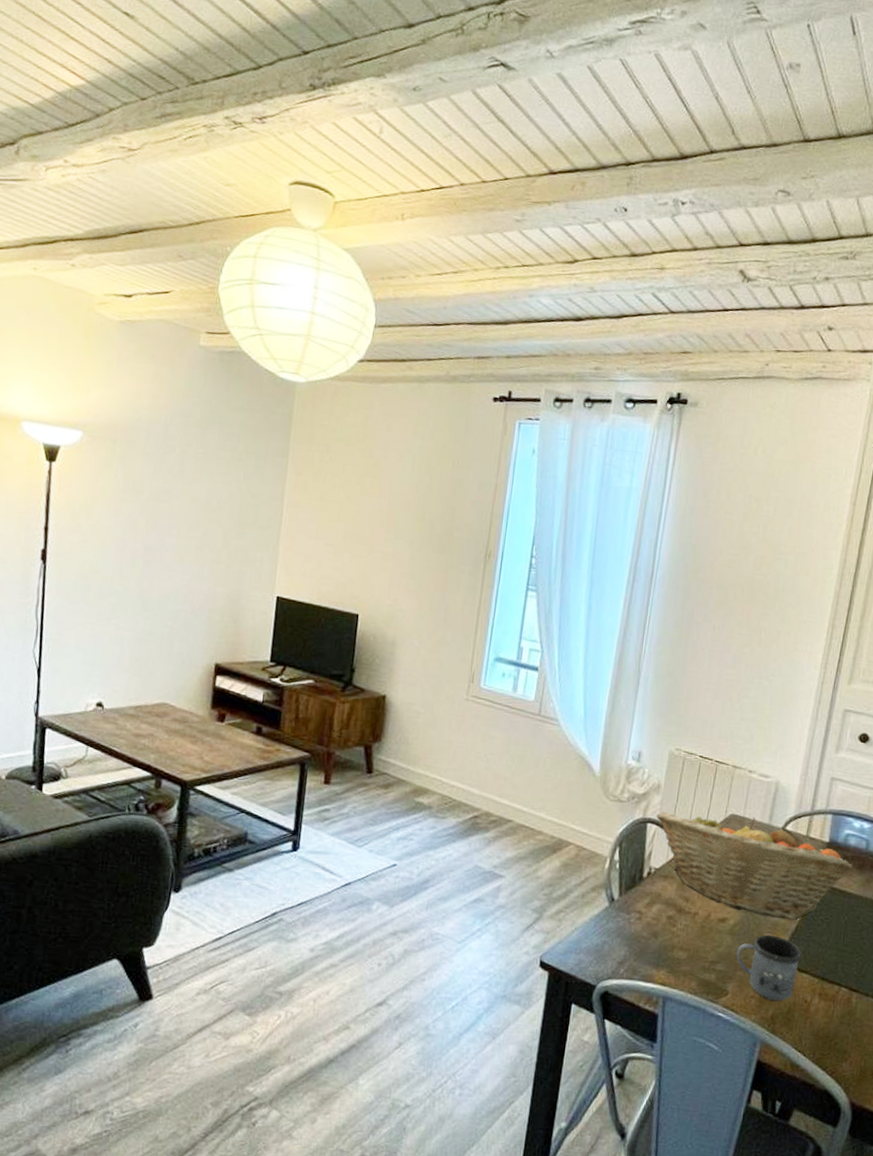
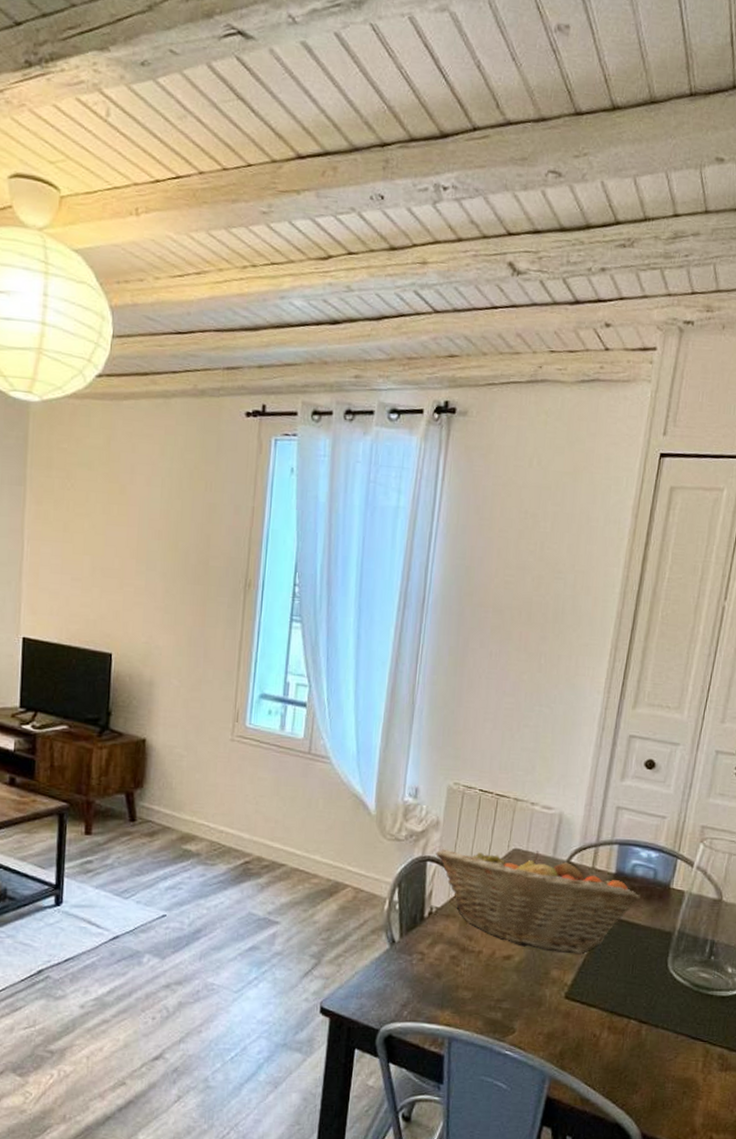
mug: present [736,934,803,1001] -> none [522,970,590,1037]

